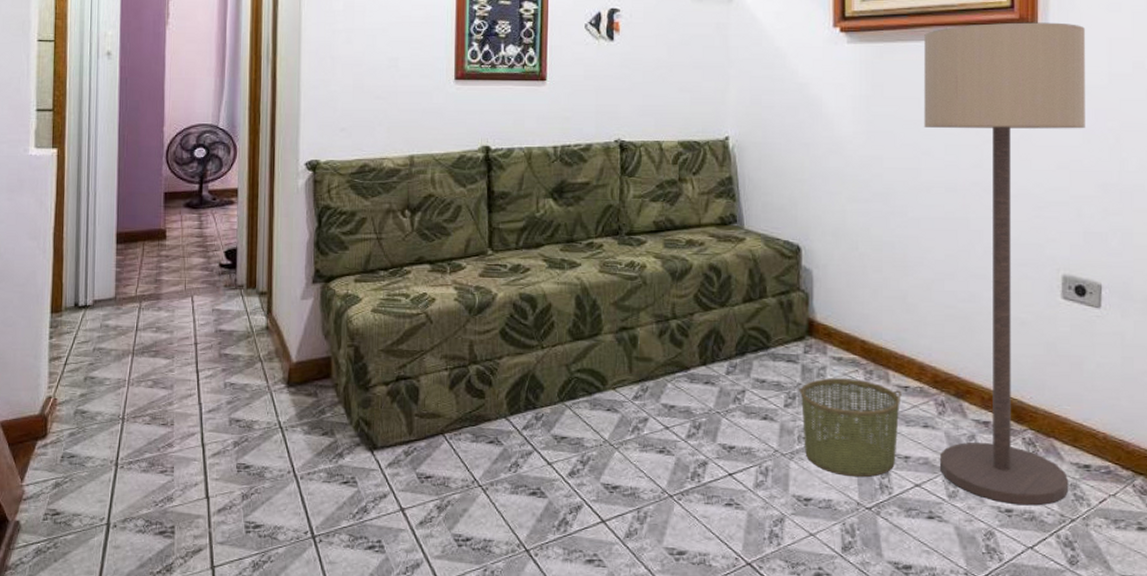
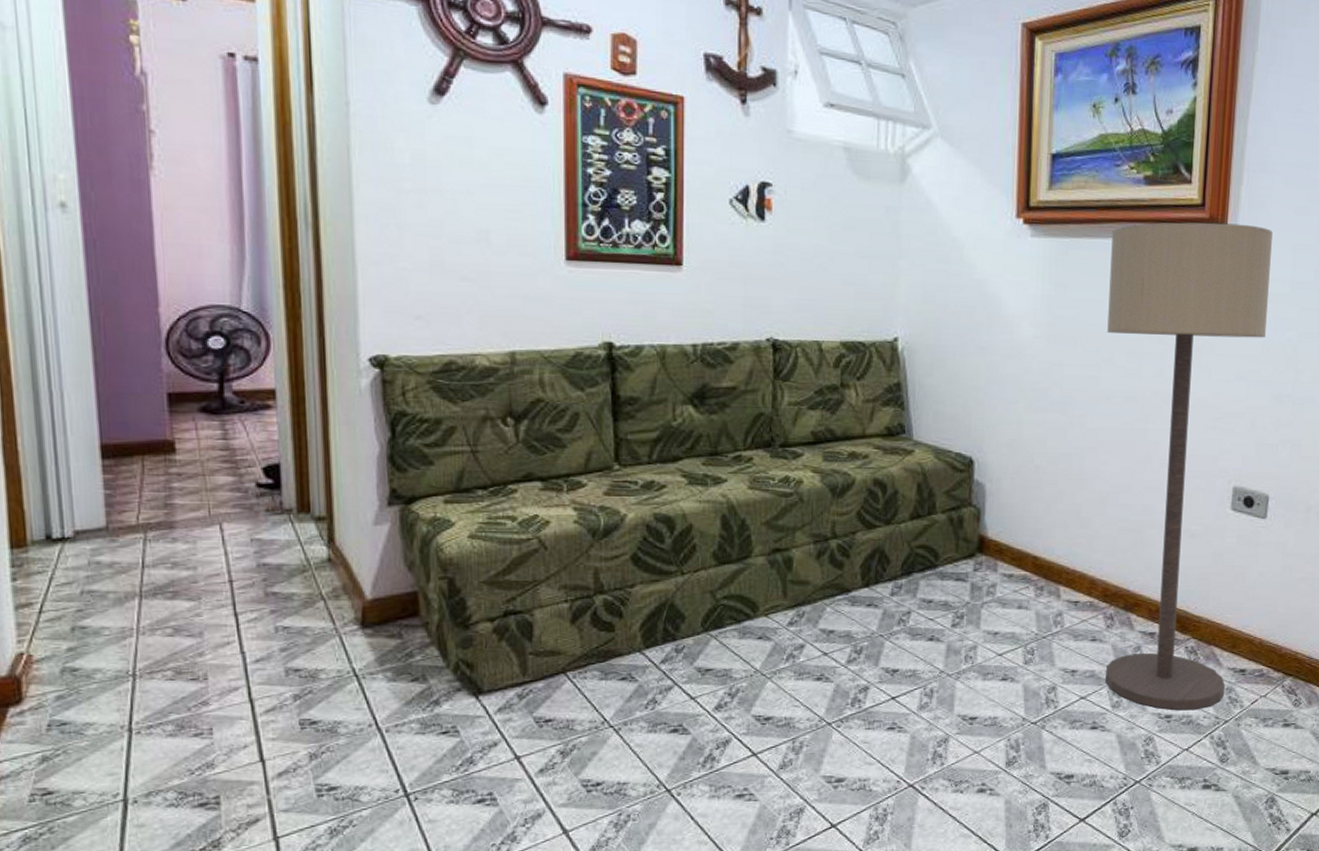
basket: present [798,378,902,477] -> none [966,595,1072,693]

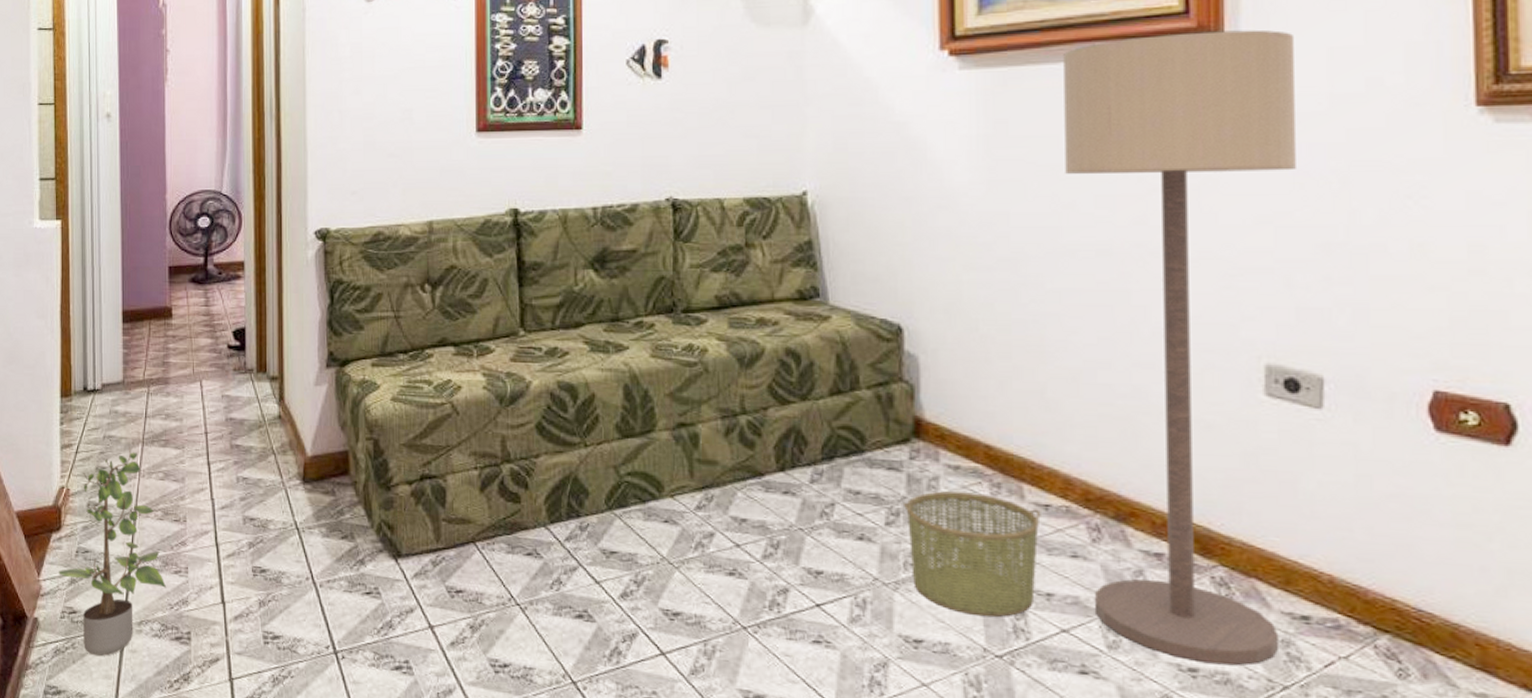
potted plant: none [22,602,184,838] -> present [59,447,167,657]
basket: none [966,595,1072,693] -> present [902,491,1041,617]

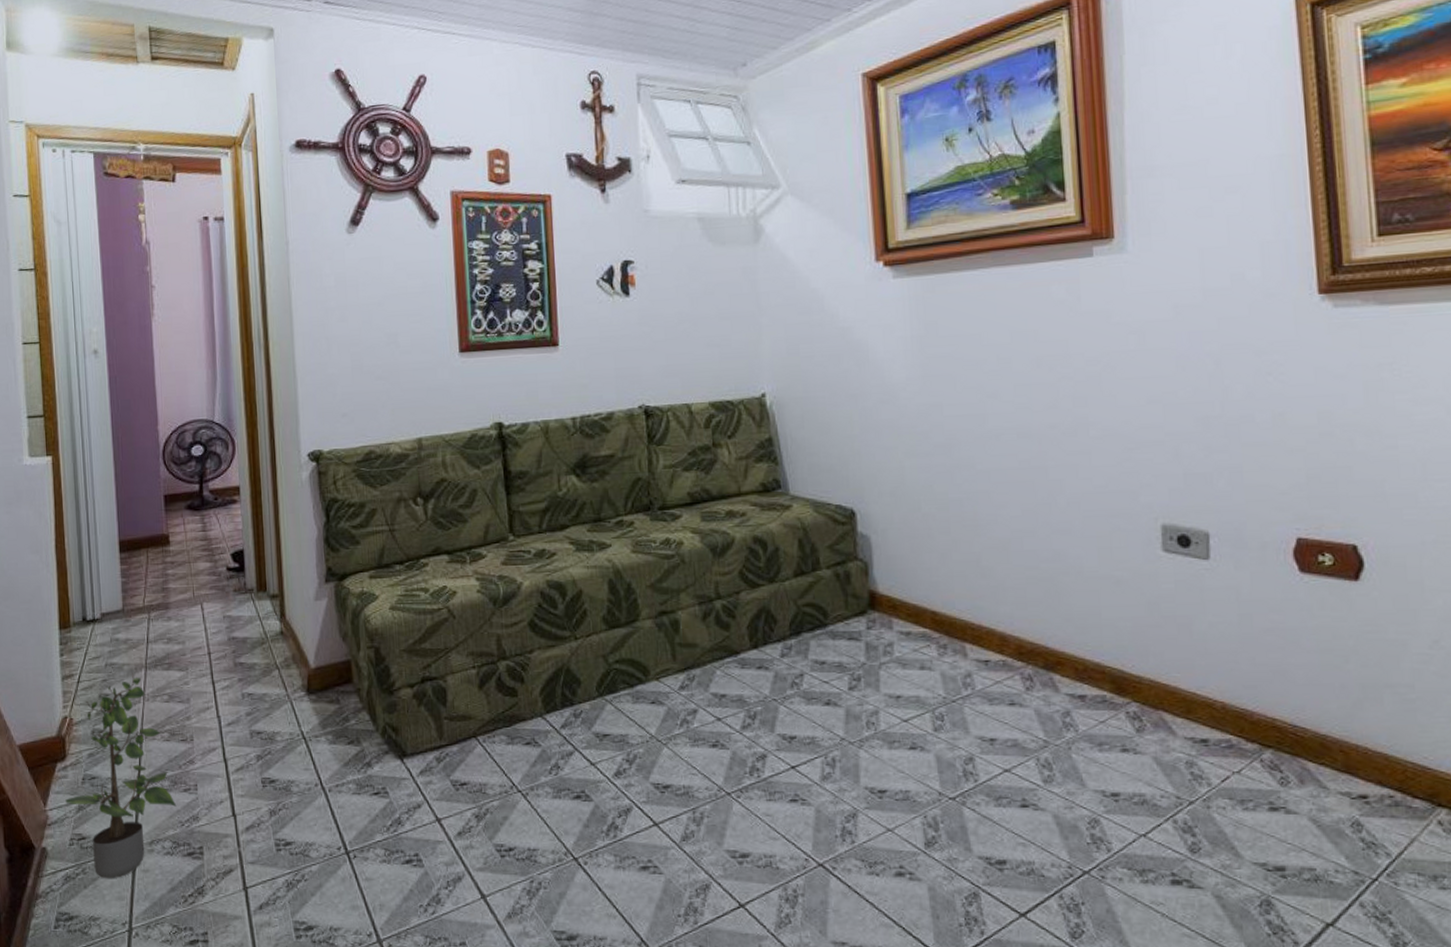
basket: present [902,491,1041,617] -> none [862,655,982,763]
floor lamp: present [1063,29,1296,666] -> none [981,235,1185,788]

